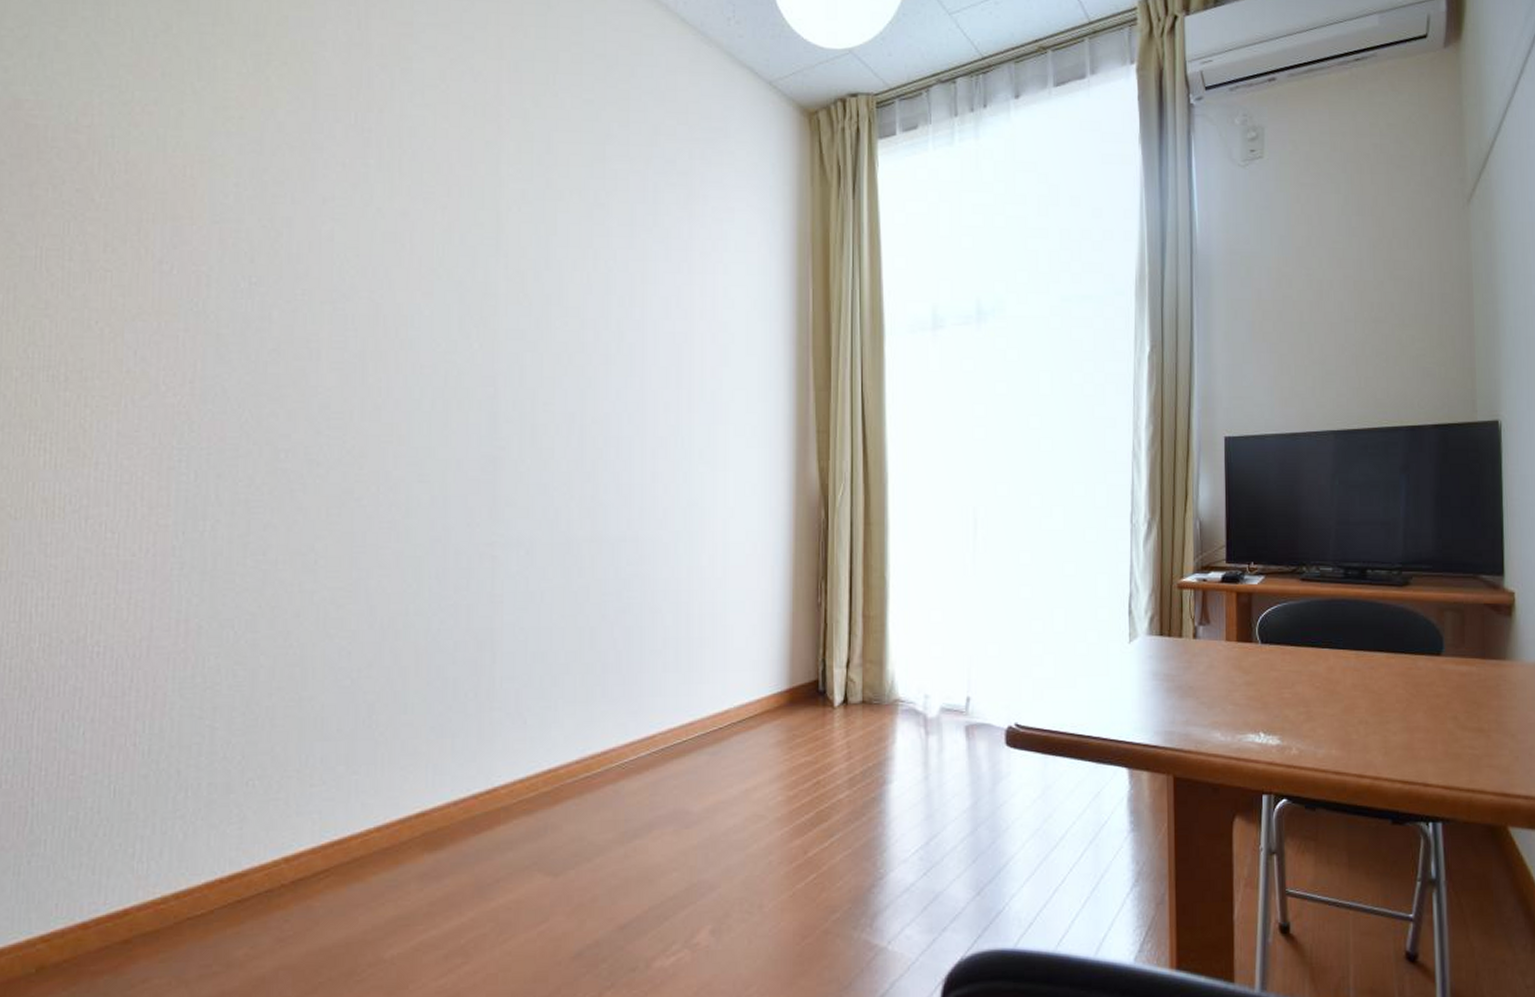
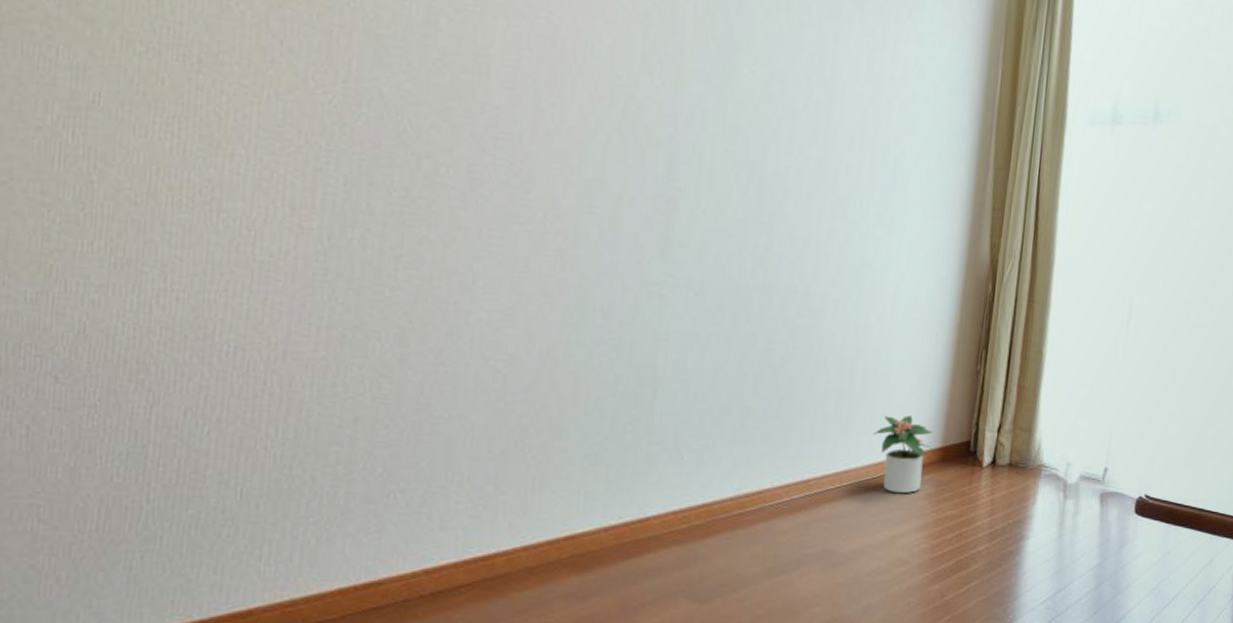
potted plant: none [716,657,781,743] -> present [873,414,933,494]

